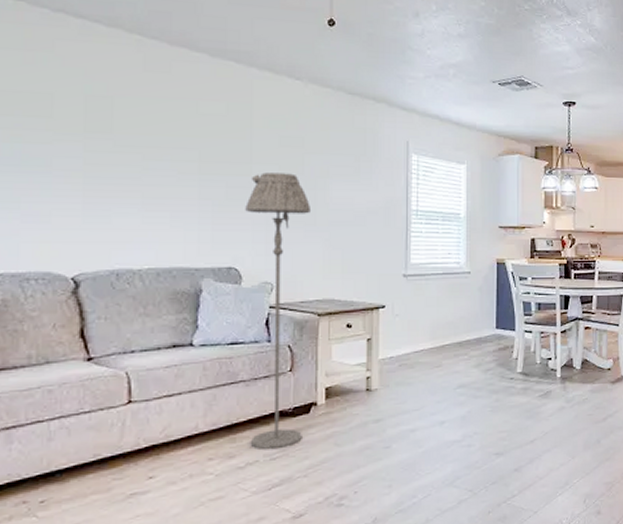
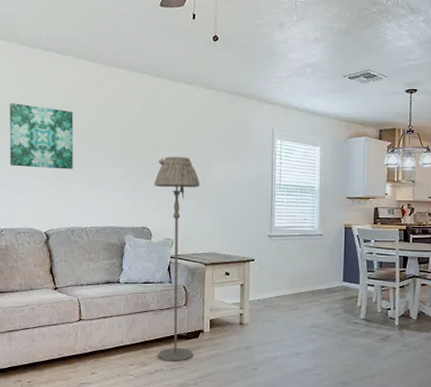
wall art: none [11,88,121,187] -> present [9,103,73,169]

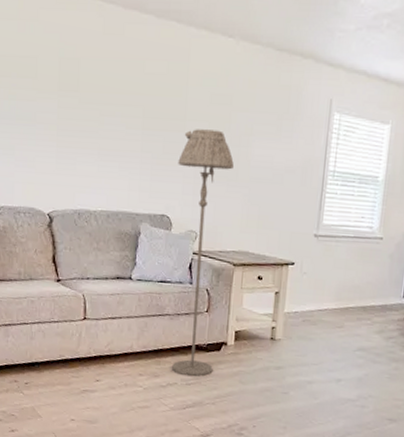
wall art: present [9,103,73,169] -> none [9,54,85,139]

